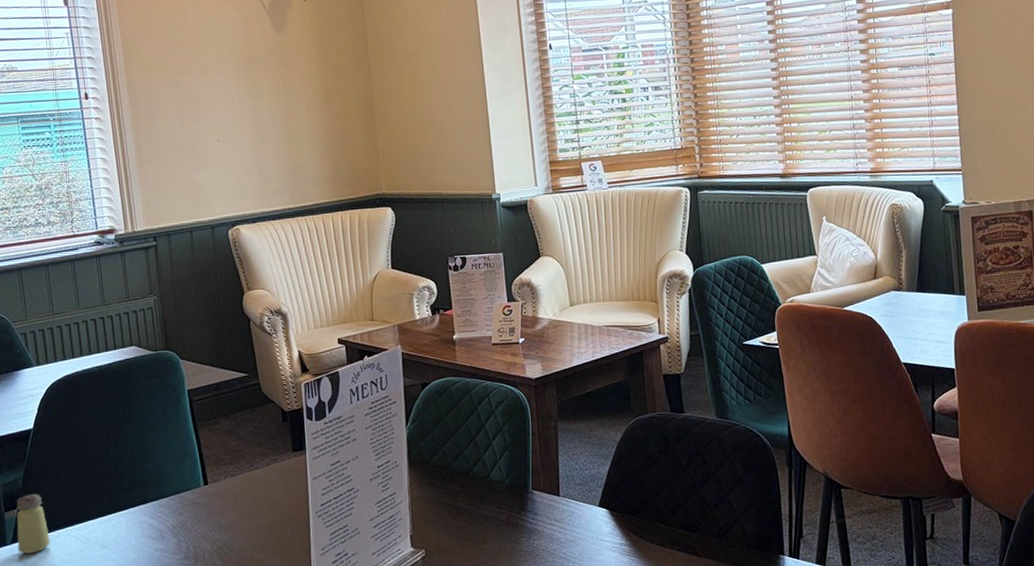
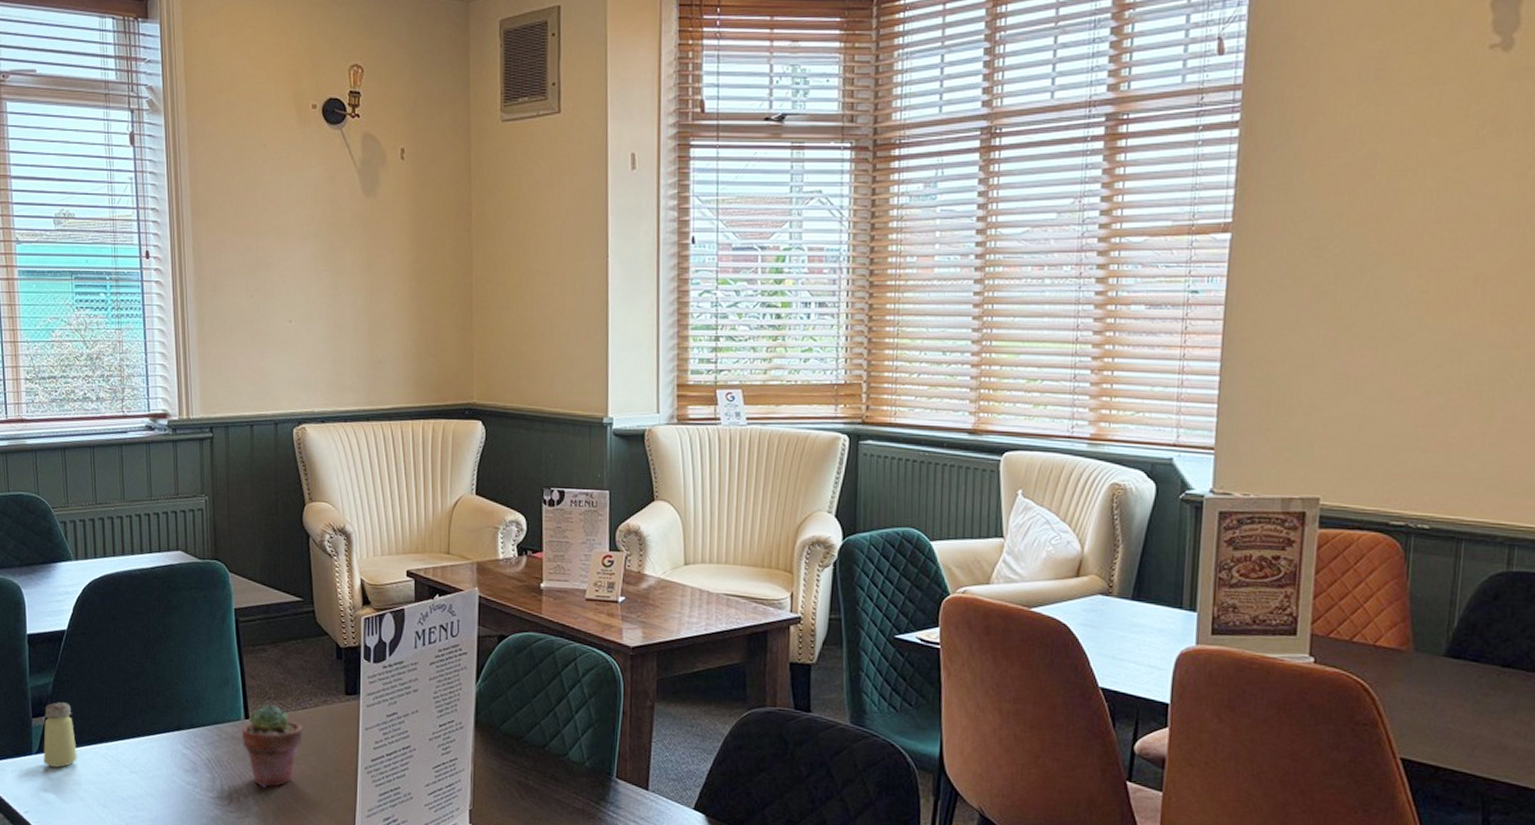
potted succulent: none [203,469,258,544] -> present [242,705,303,788]

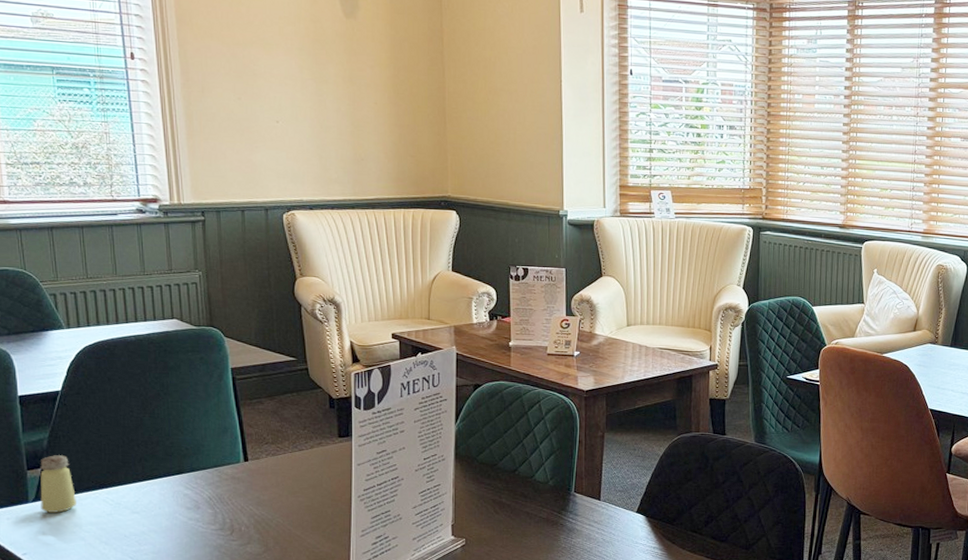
potted succulent: present [242,705,303,788] -> none [242,449,300,519]

